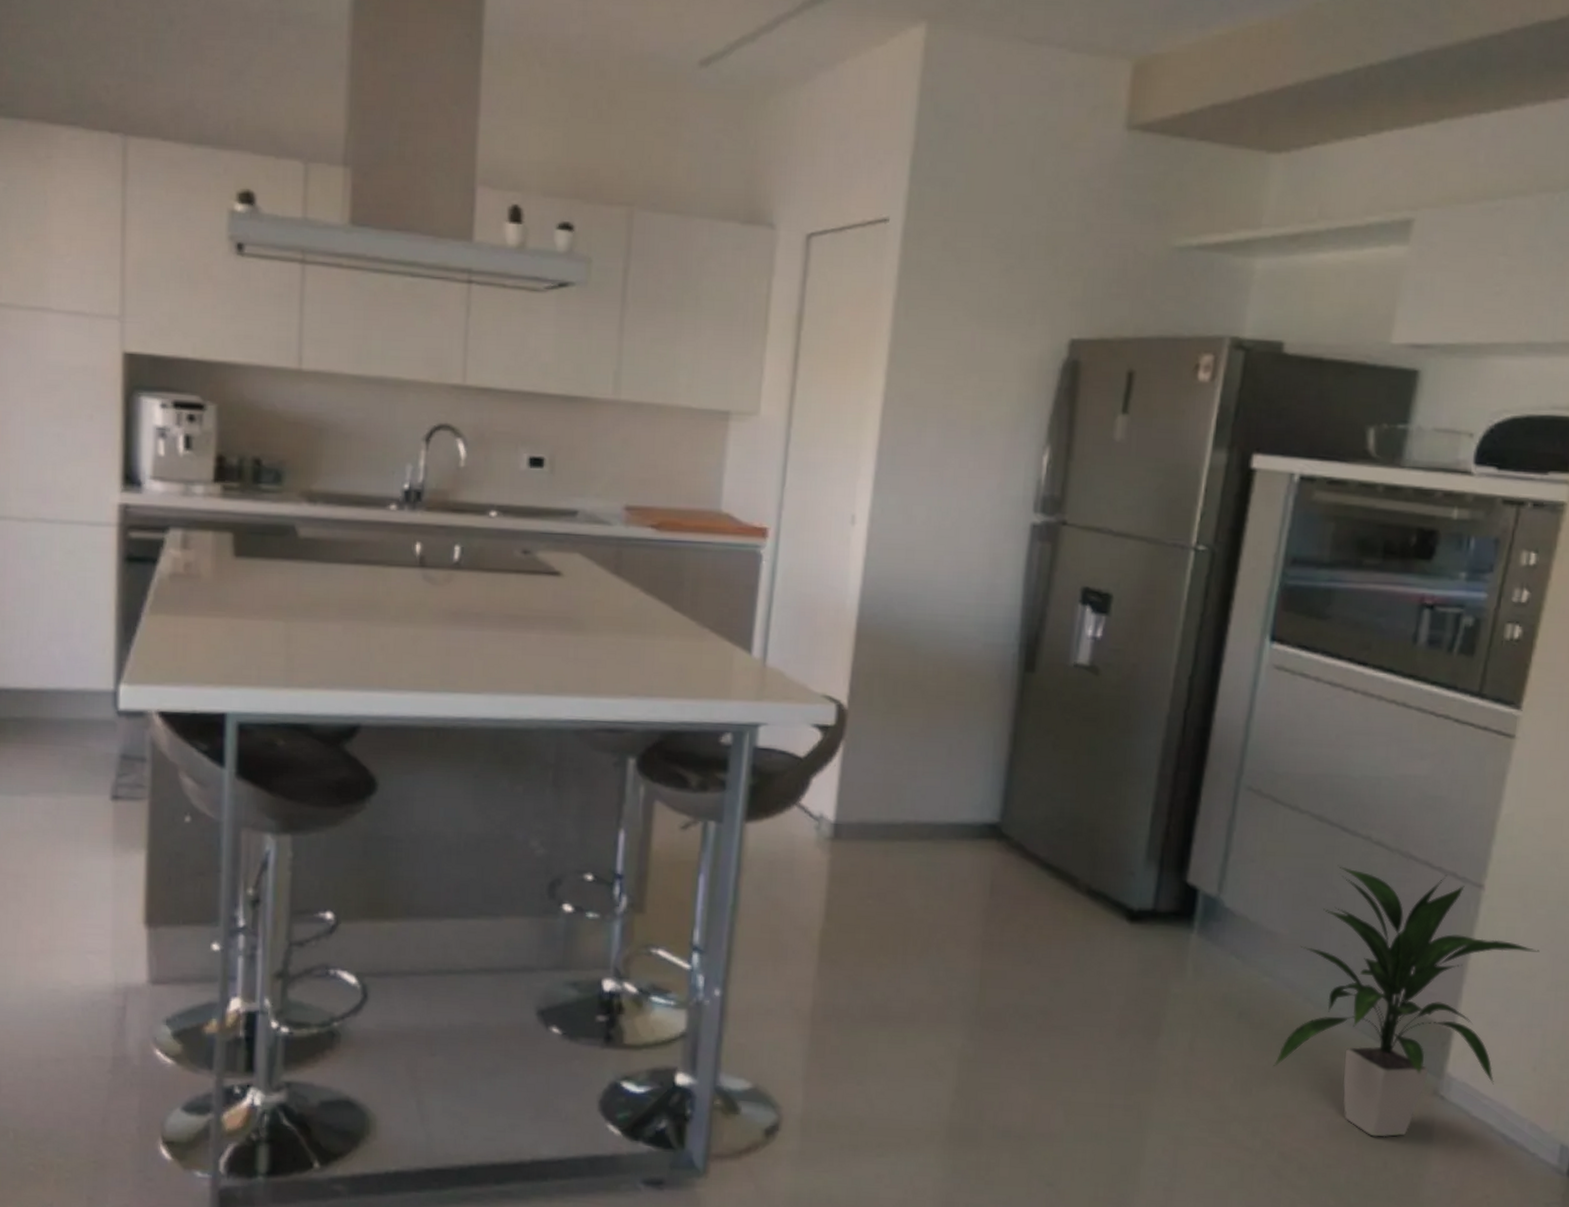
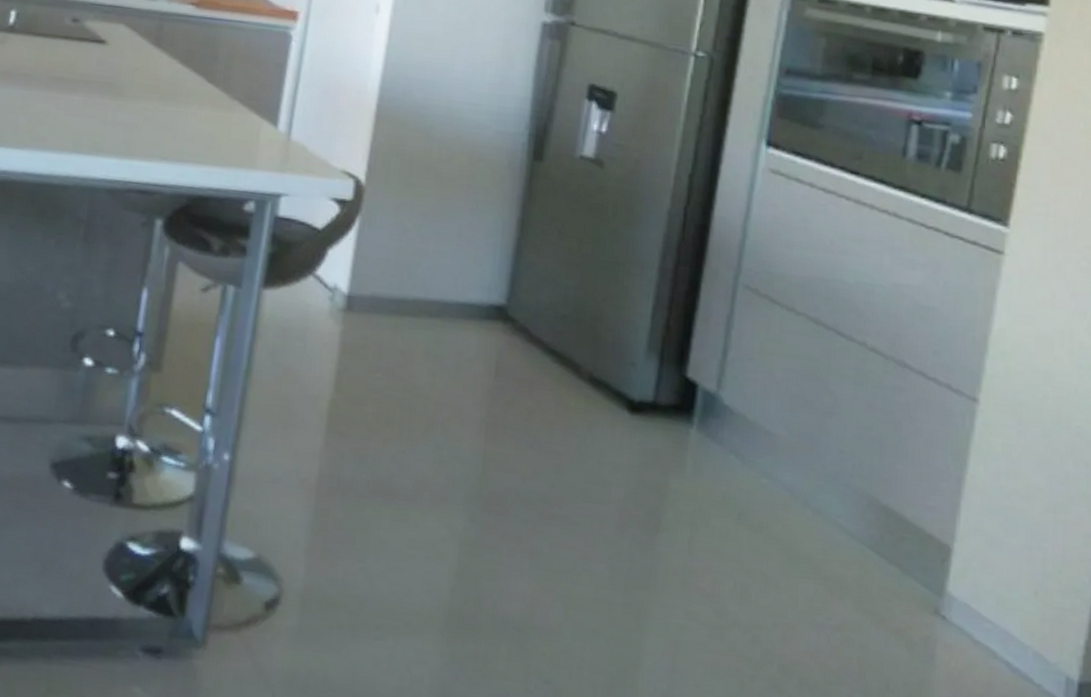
indoor plant: present [1273,865,1540,1137] -> none [773,369,1036,656]

